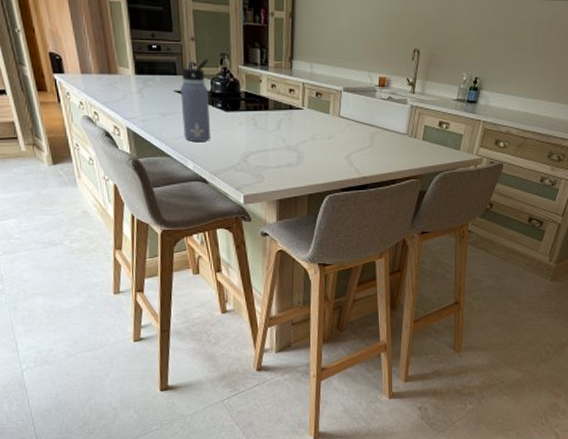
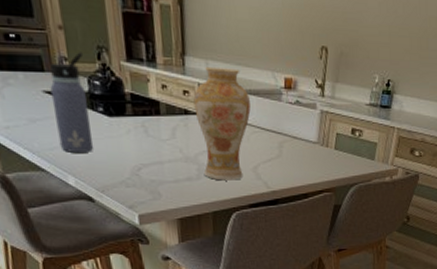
vase: none [298,68,347,167] -> present [193,66,251,181]

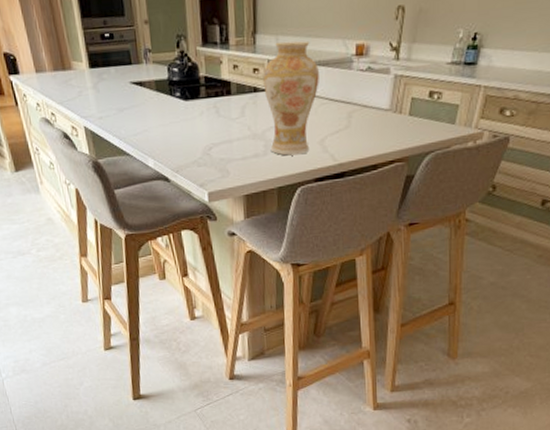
water bottle: present [50,52,94,152] -> none [136,42,171,137]

